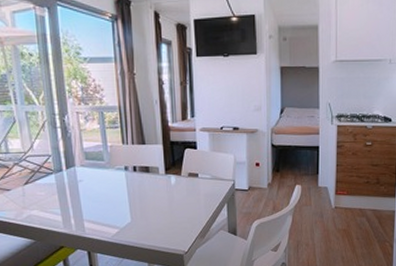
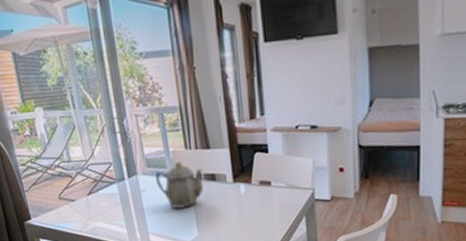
teapot: none [93,154,138,198] -> present [155,161,204,210]

